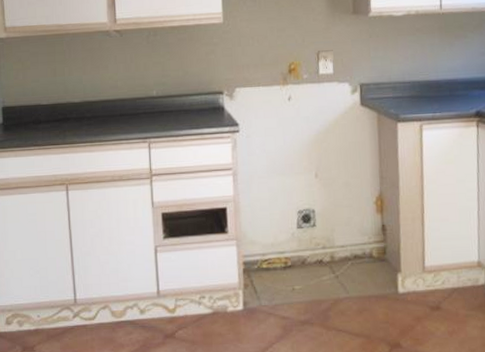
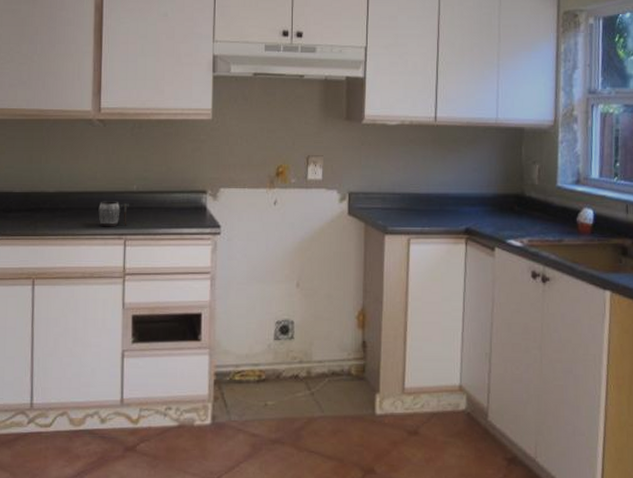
mug: none [122,107,151,132] -> present [98,201,130,227]

